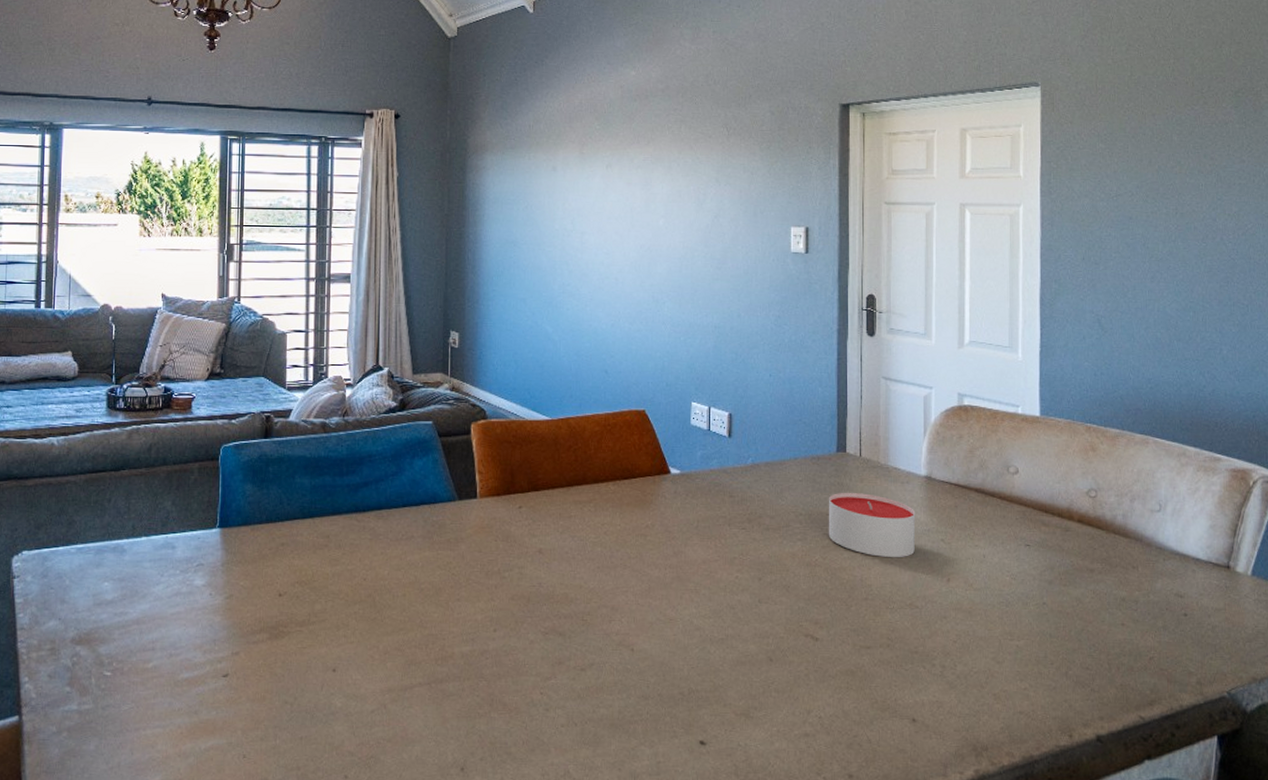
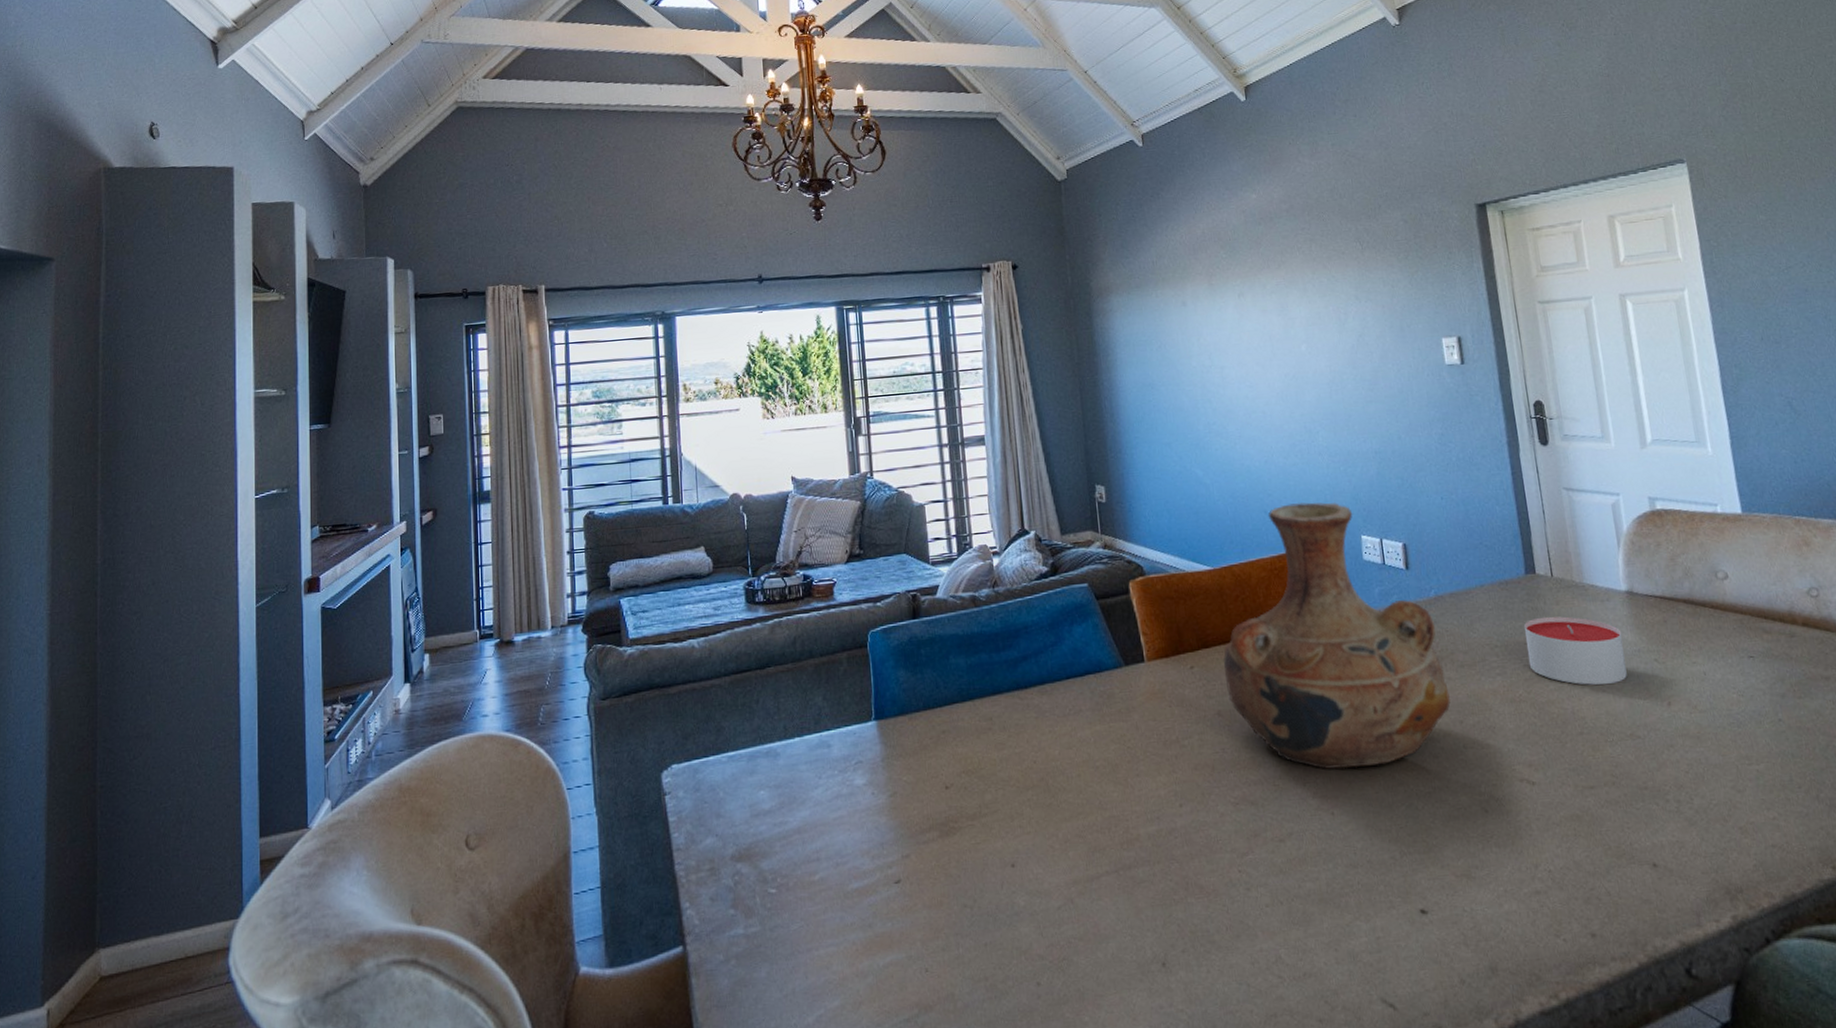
vase: none [549,366,753,611] -> present [1223,502,1451,770]

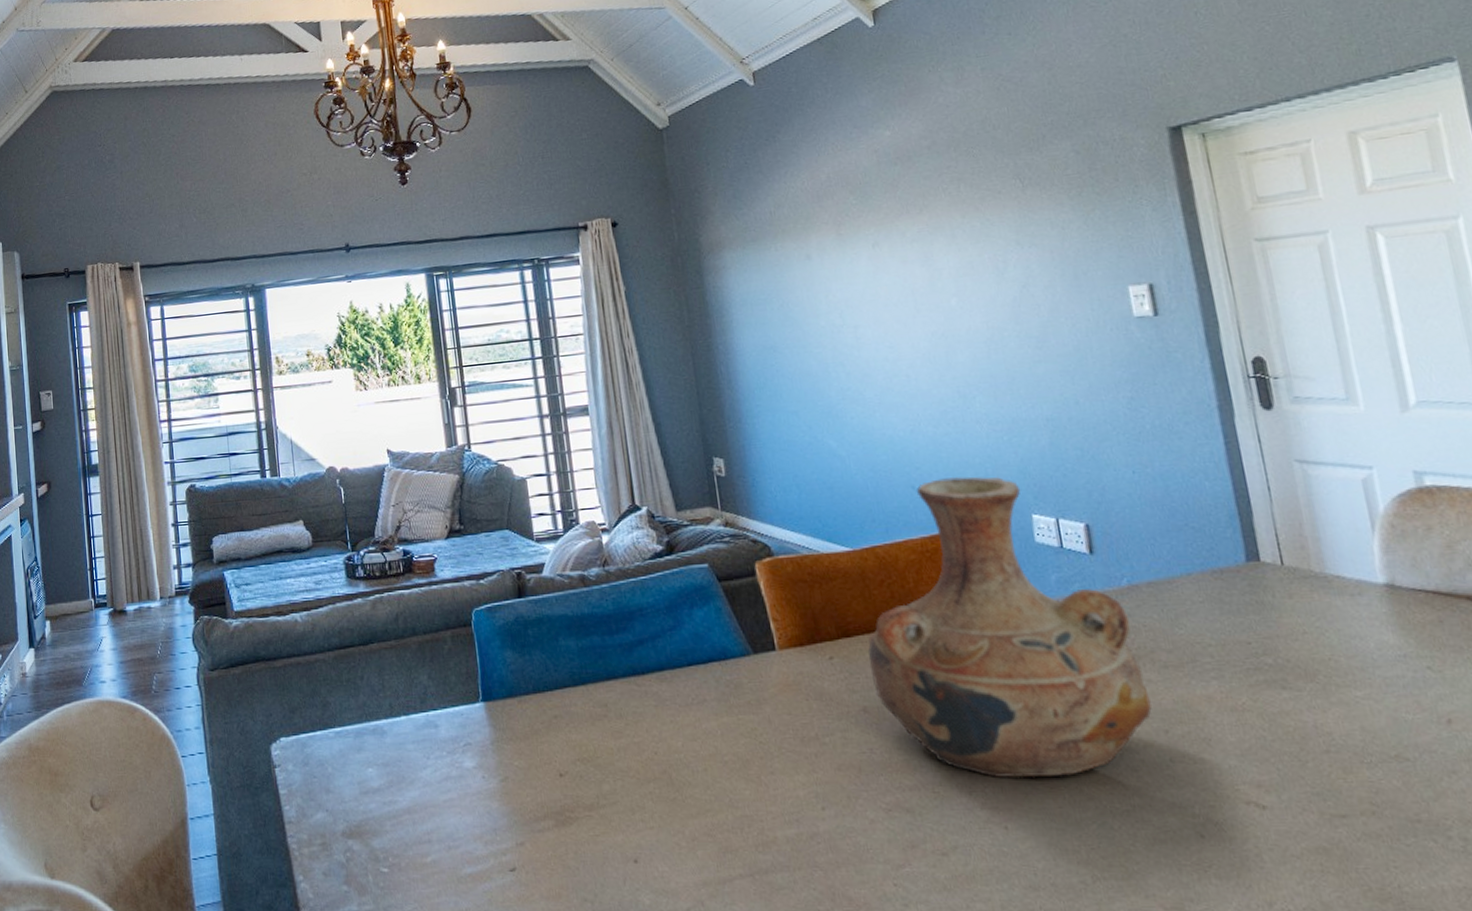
candle: present [1524,616,1627,686] -> none [1246,612,1389,696]

